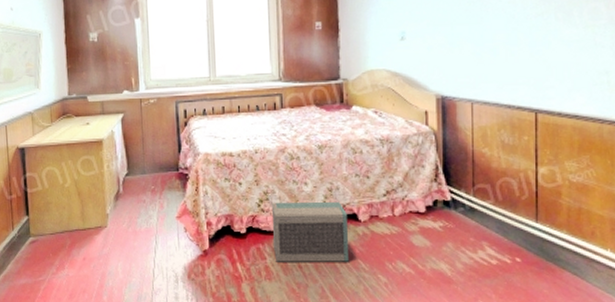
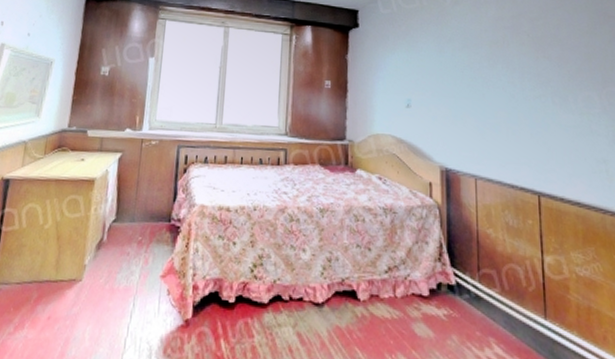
air purifier: present [271,201,350,262] -> none [263,268,346,349]

